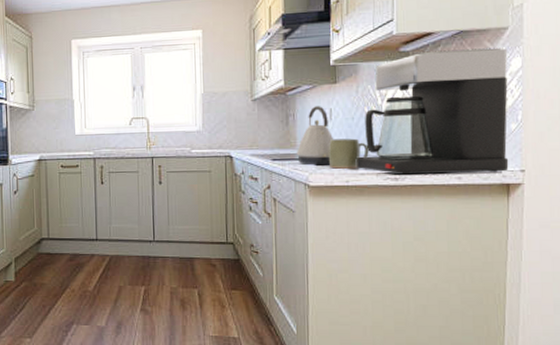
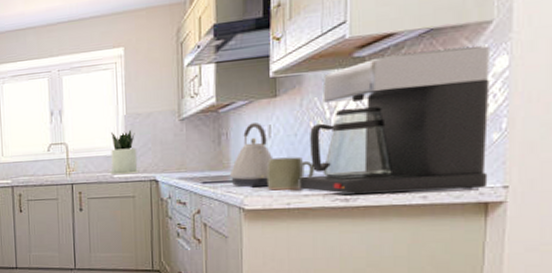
planter: none [187,107,215,150] -> present [109,129,140,175]

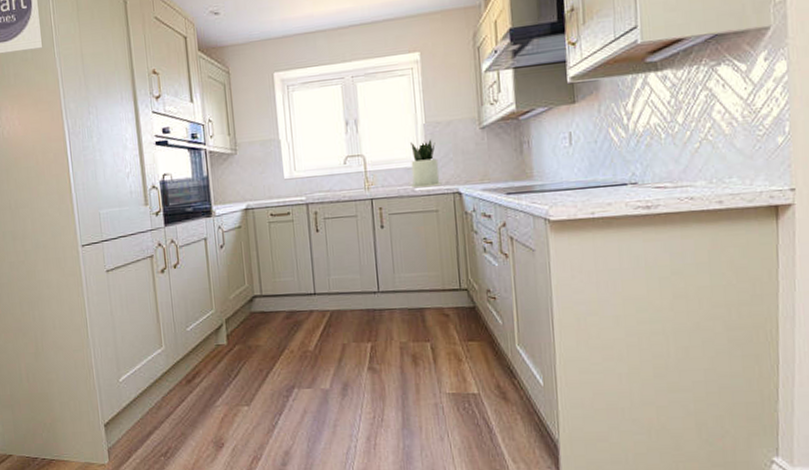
kettle: present [229,123,272,188] -> none [533,130,574,198]
mug: present [266,156,314,191] -> none [569,164,616,200]
coffee maker: present [300,45,491,195] -> none [602,51,777,202]

